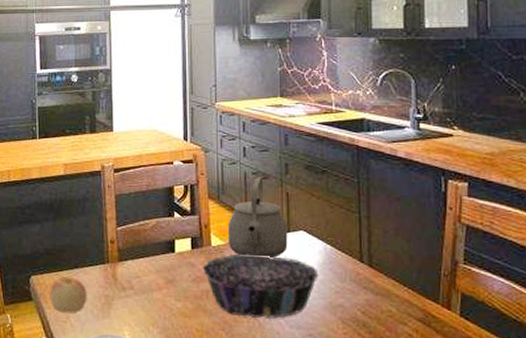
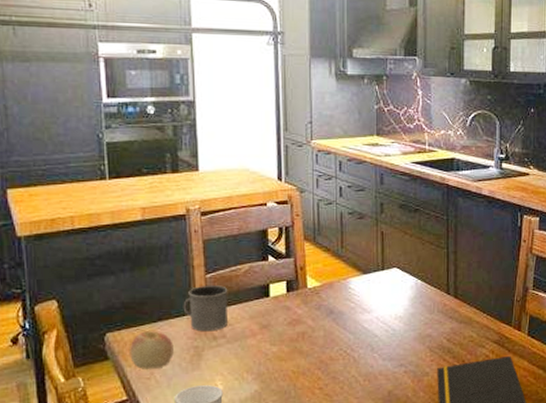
mug: none [96,238,137,282] -> present [183,285,228,332]
decorative bowl: present [202,253,319,319] -> none [298,293,410,355]
tea kettle: present [227,177,288,258] -> none [323,217,382,296]

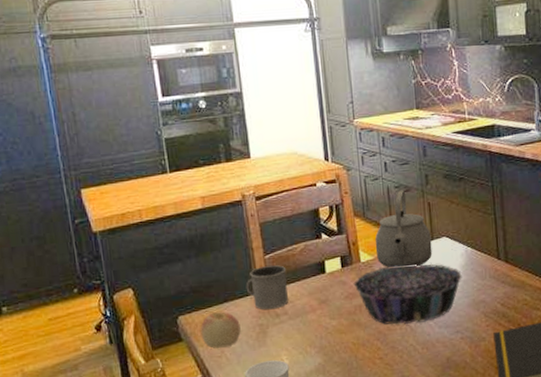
decorative bowl: none [298,293,410,355] -> present [353,264,462,325]
tea kettle: none [323,217,382,296] -> present [374,190,433,267]

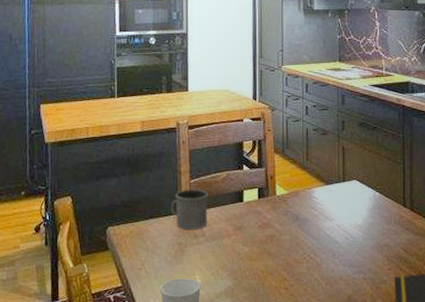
apple: present [200,311,241,349] -> none [126,227,161,261]
decorative bowl: present [353,264,462,325] -> none [267,201,369,259]
tea kettle: present [374,190,433,267] -> none [290,133,343,205]

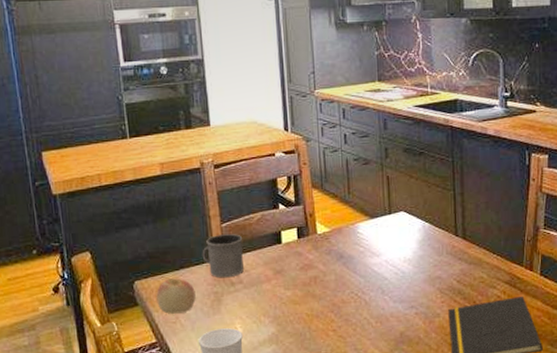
apple: none [126,227,161,261] -> present [156,278,196,314]

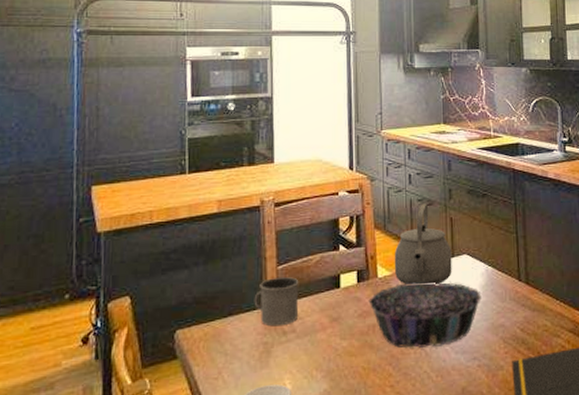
apple: present [156,278,196,314] -> none [199,326,243,369]
decorative bowl: none [309,238,419,298] -> present [368,282,482,349]
tea kettle: none [332,162,390,240] -> present [394,203,452,285]

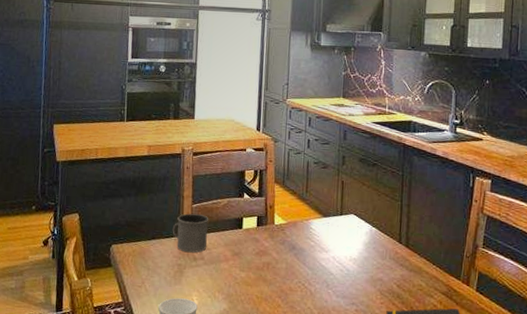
decorative bowl: present [368,282,482,349] -> none [265,232,364,289]
tea kettle: present [394,203,452,285] -> none [289,166,341,237]

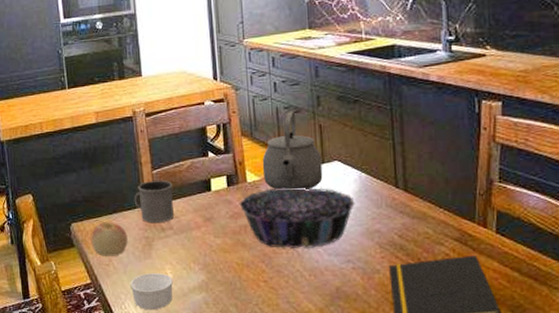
apple: none [128,246,162,280] -> present [91,222,128,256]
decorative bowl: none [265,232,364,289] -> present [239,187,355,248]
tea kettle: none [289,166,341,237] -> present [262,111,323,190]

